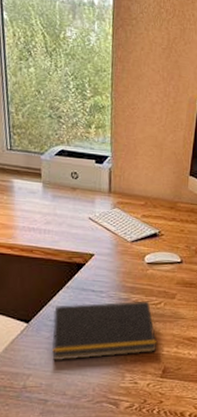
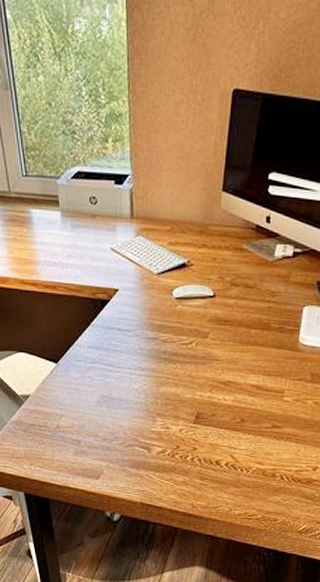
notepad: present [52,301,158,361] -> none [81,340,190,403]

